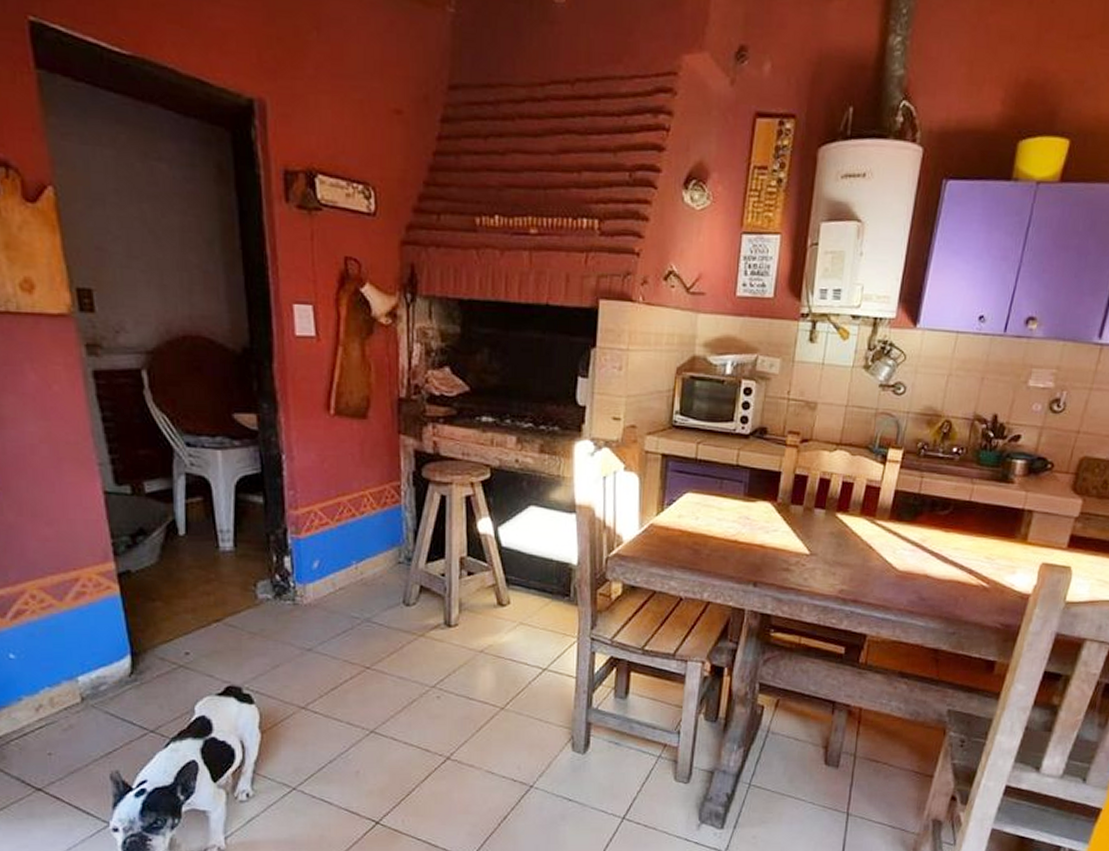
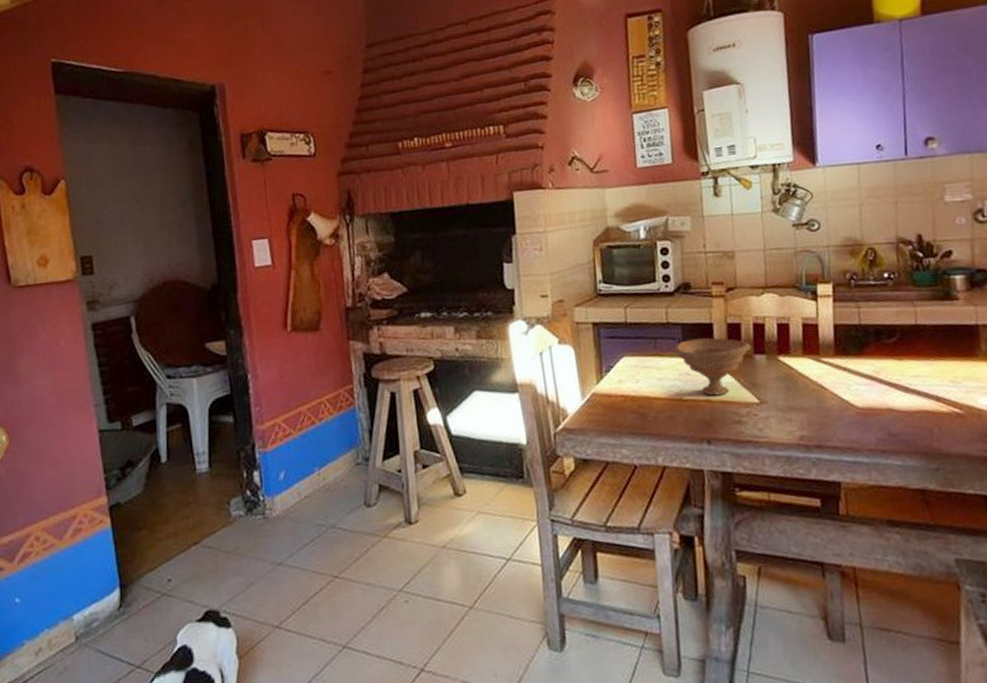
bowl: none [738,484,814,543] -> present [673,337,752,396]

